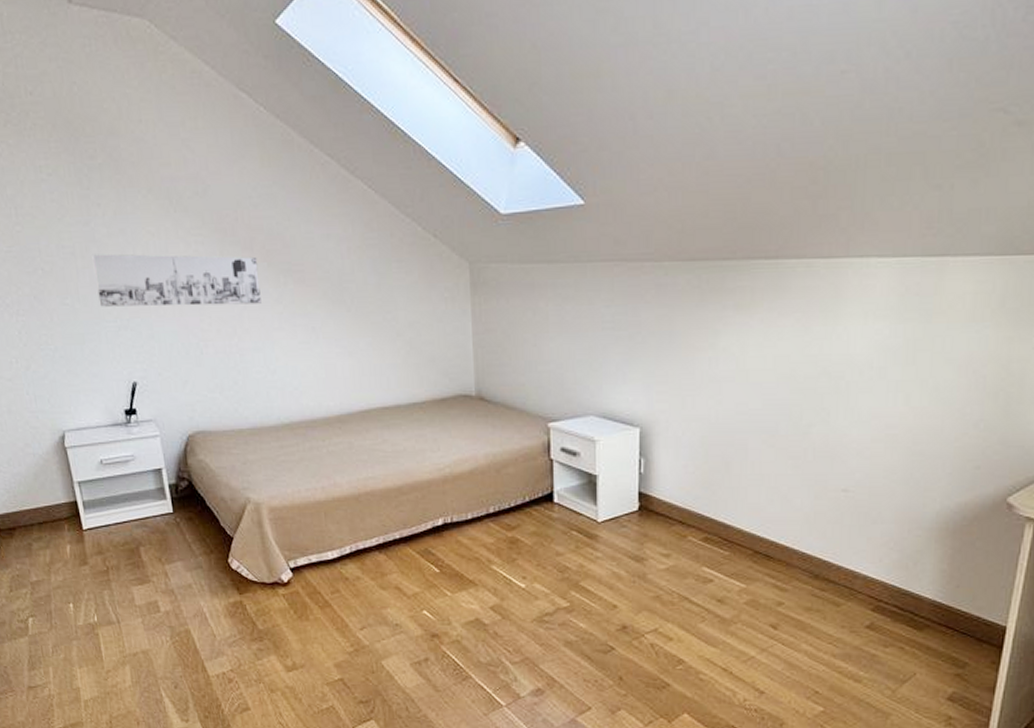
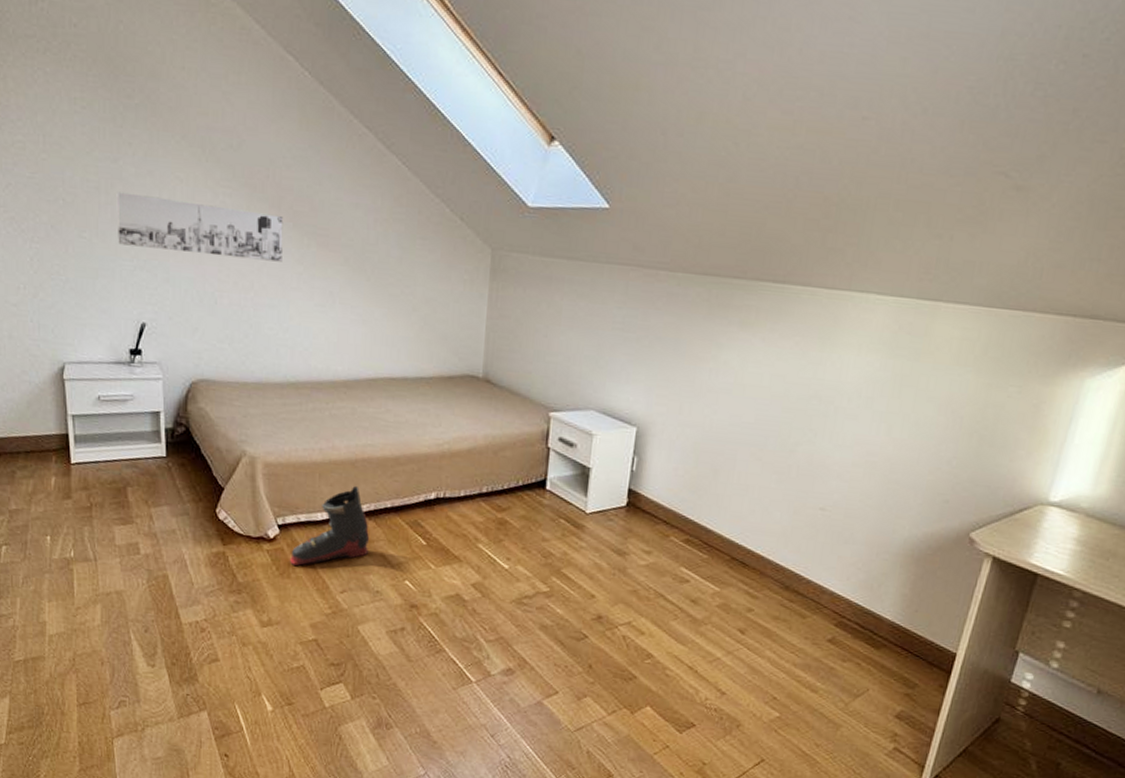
ski boot: none [307,520,383,607] -> present [290,485,370,566]

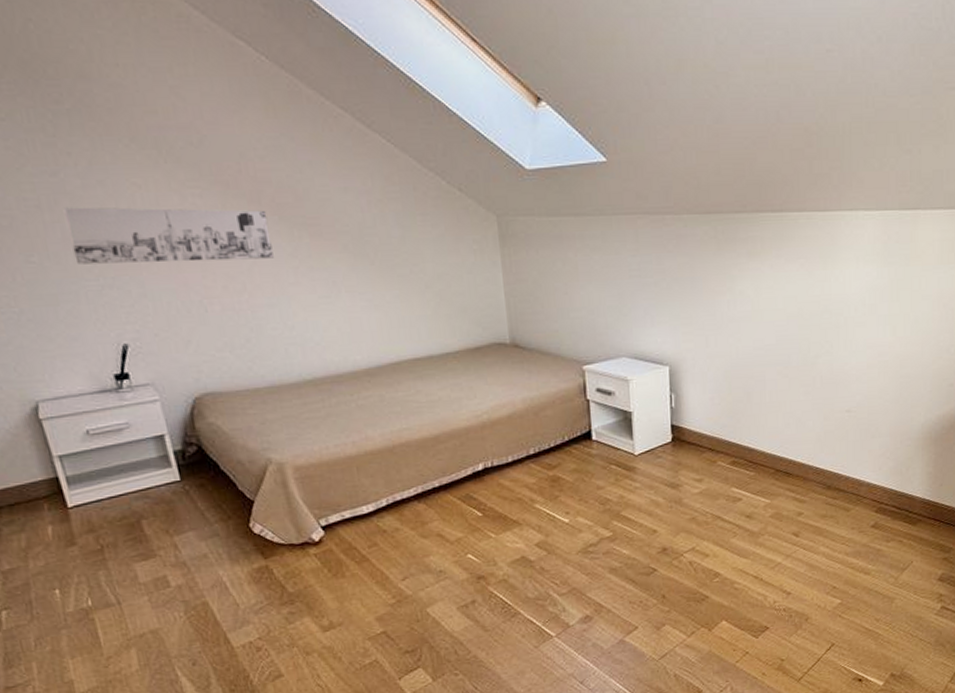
ski boot: present [290,485,370,566] -> none [341,471,424,563]

